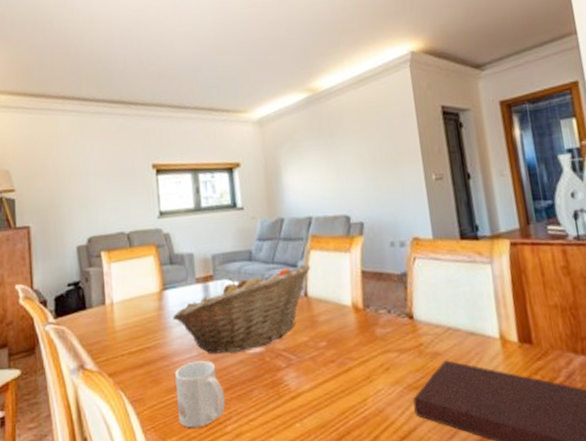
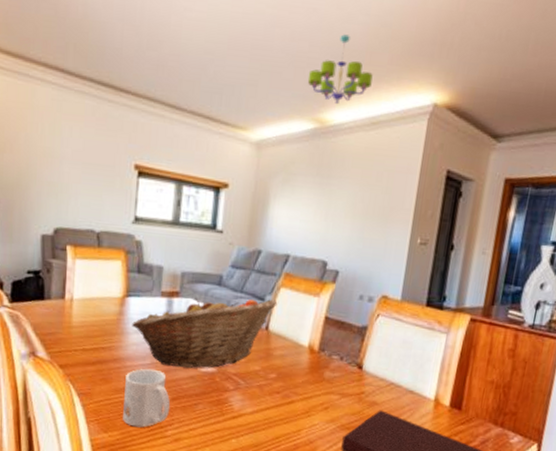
chandelier: none [291,13,350,73] -> present [307,34,373,105]

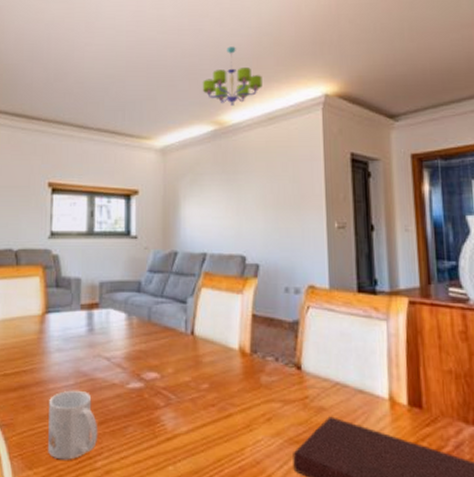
fruit basket: present [132,298,278,368] -> none [53,301,200,385]

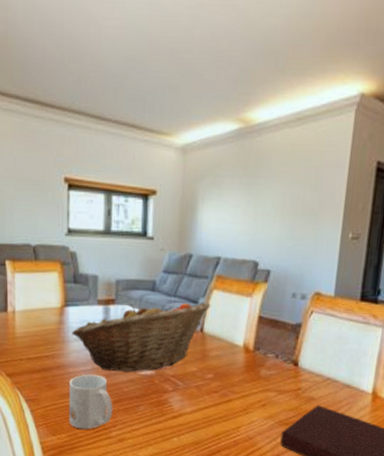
fruit basket: none [53,301,200,385] -> present [72,302,211,372]
chandelier: present [202,46,262,107] -> none [229,29,296,103]

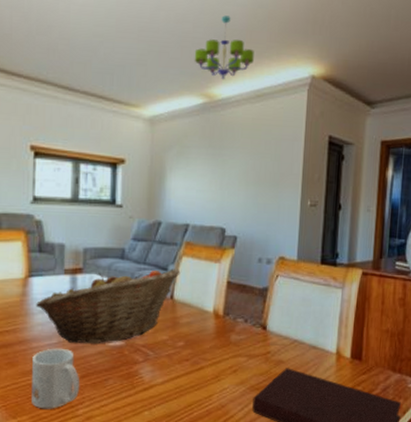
chandelier: none [229,29,296,103] -> present [194,15,254,80]

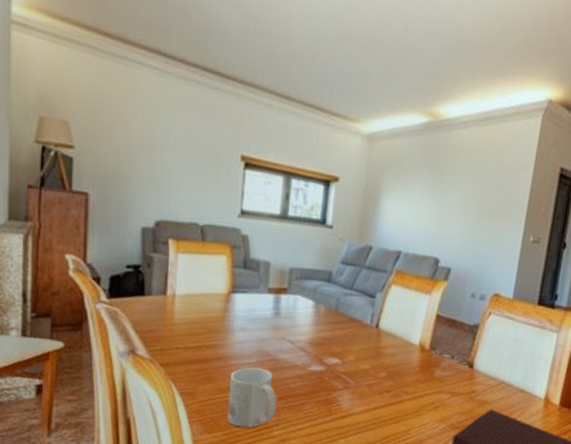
fruit basket: present [36,269,181,343] -> none [237,295,389,367]
chandelier: present [194,15,254,80] -> none [421,26,488,99]

